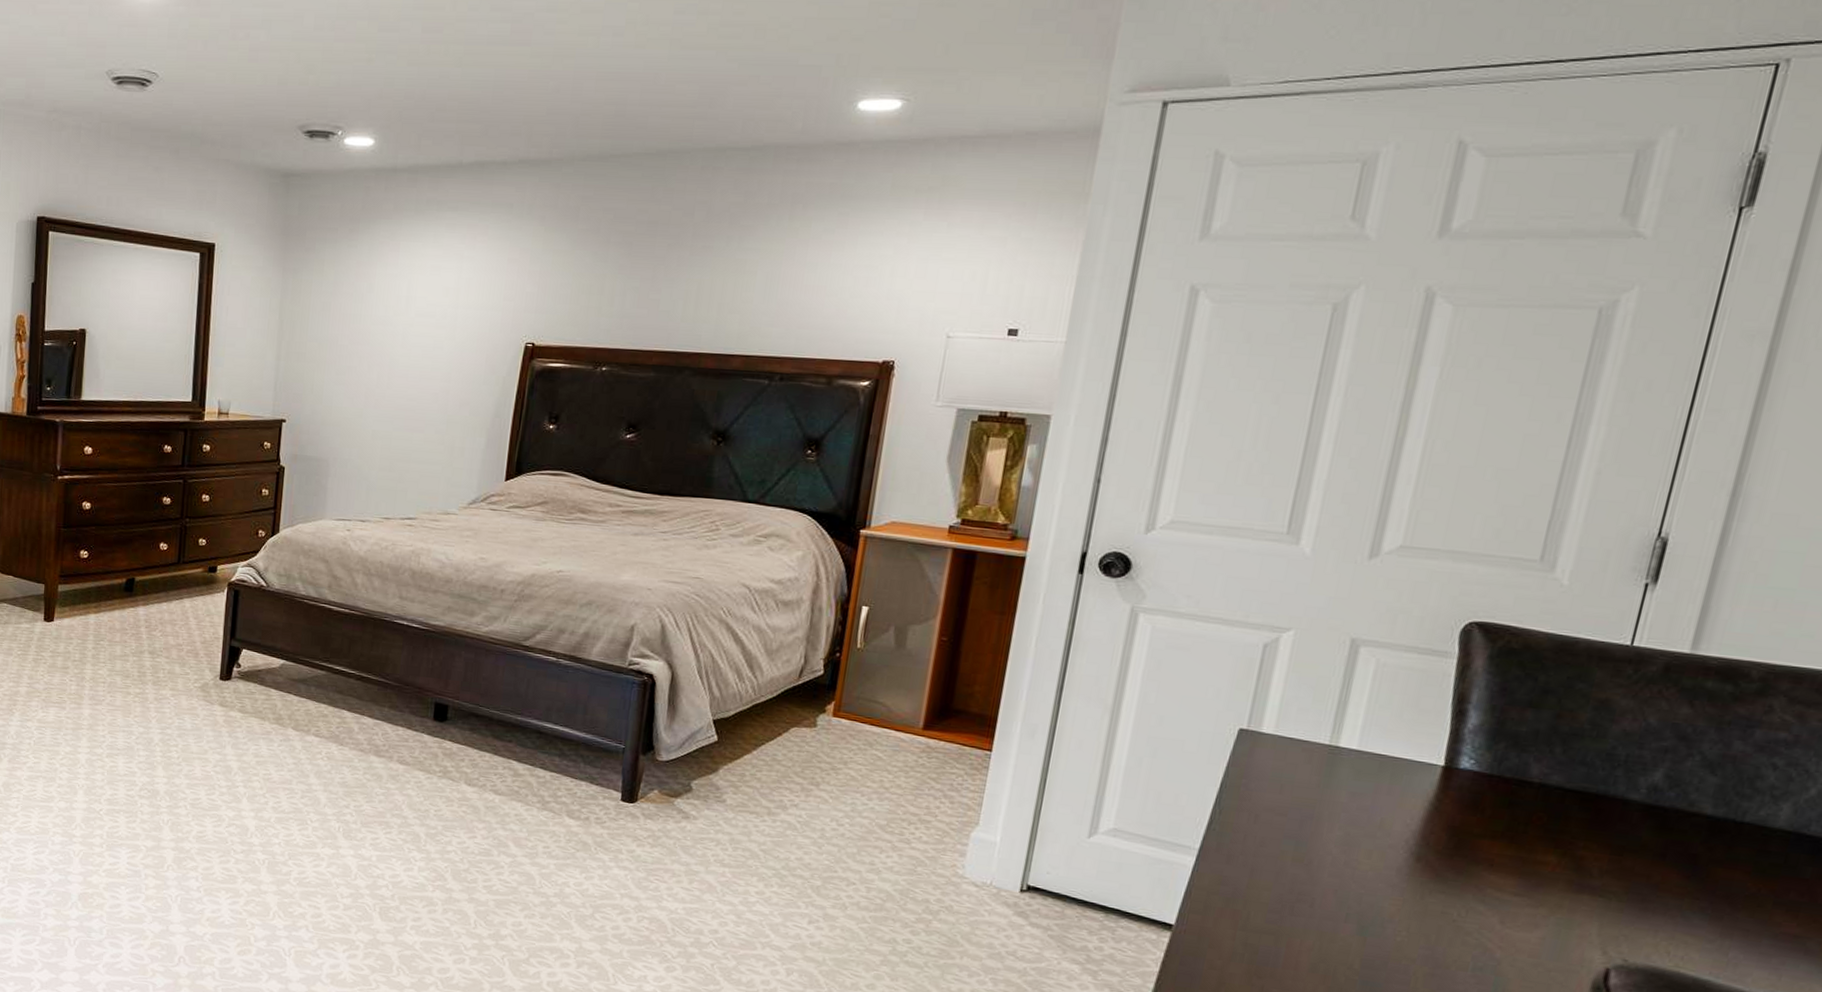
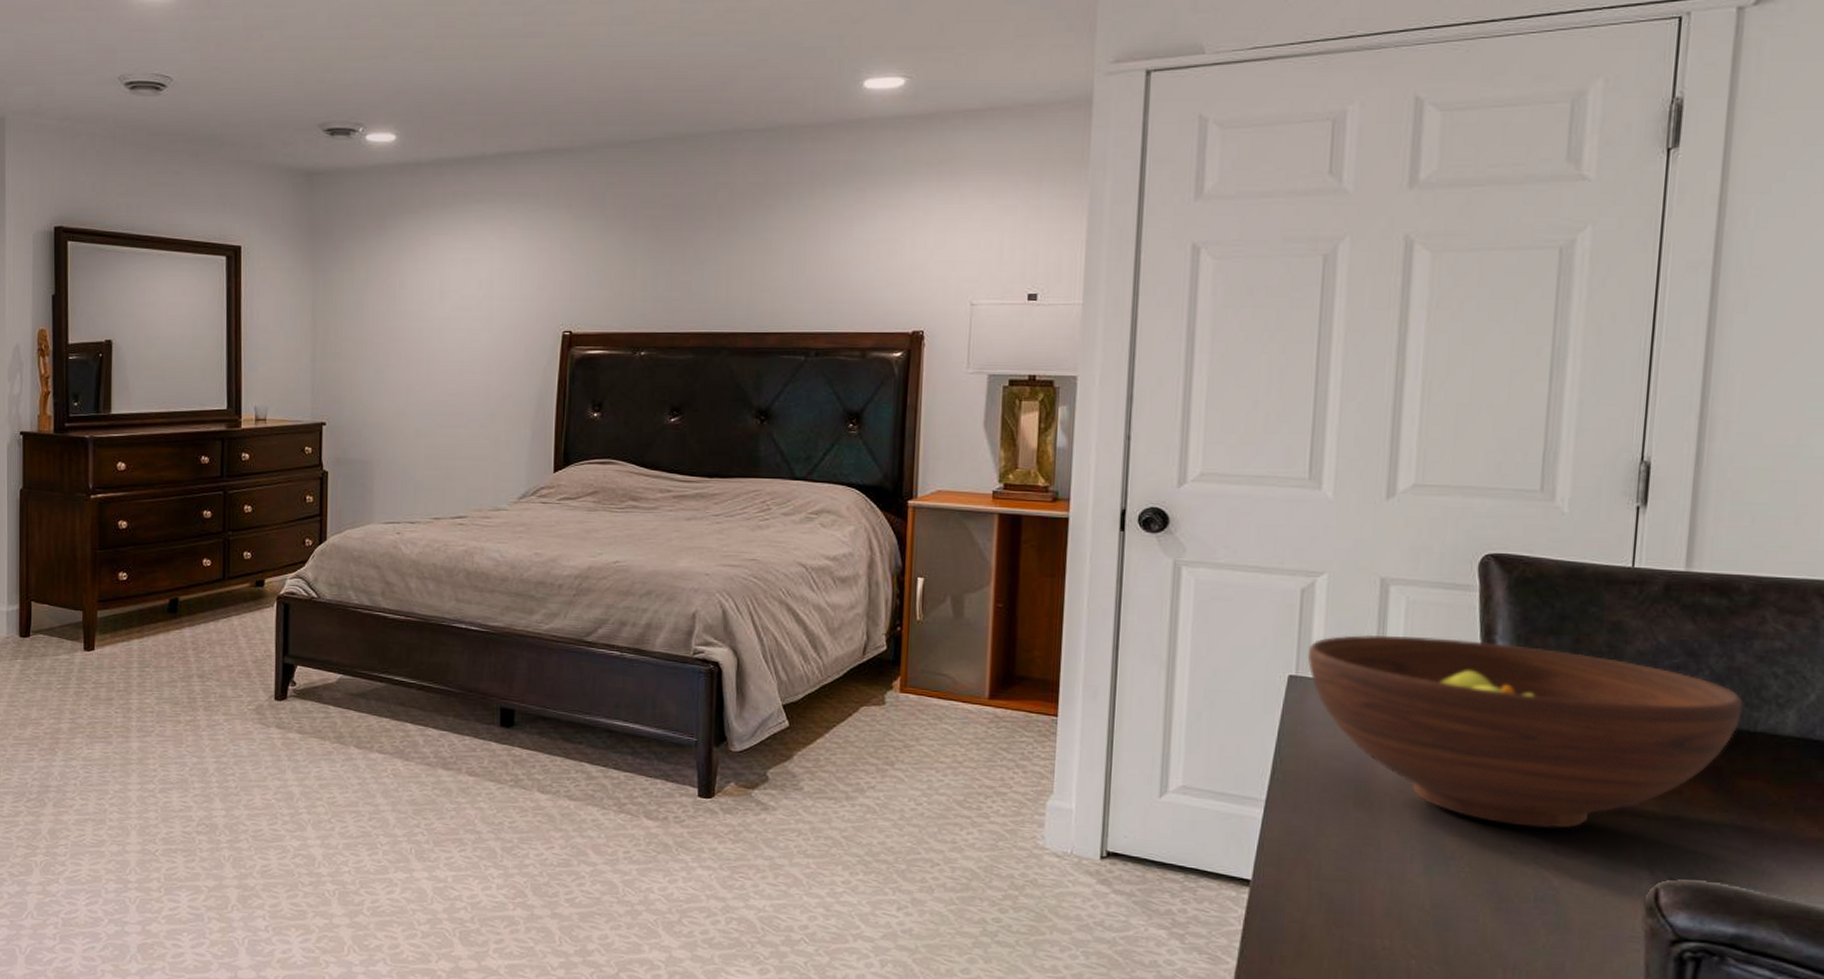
fruit bowl: none [1261,692,1734,902] -> present [1307,634,1743,829]

